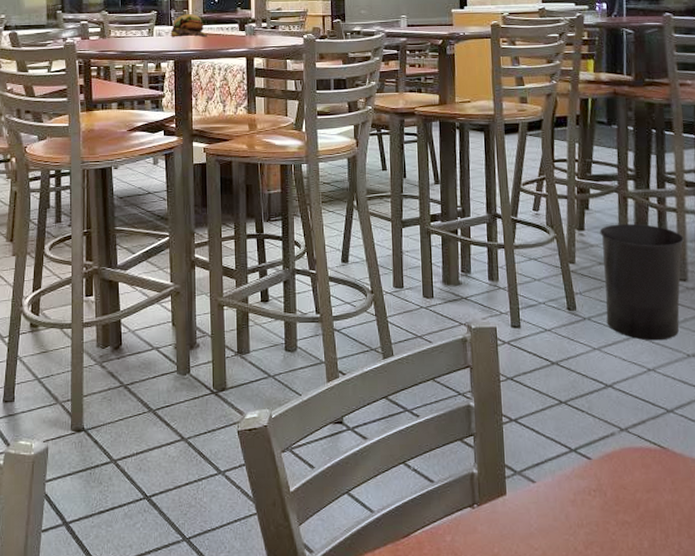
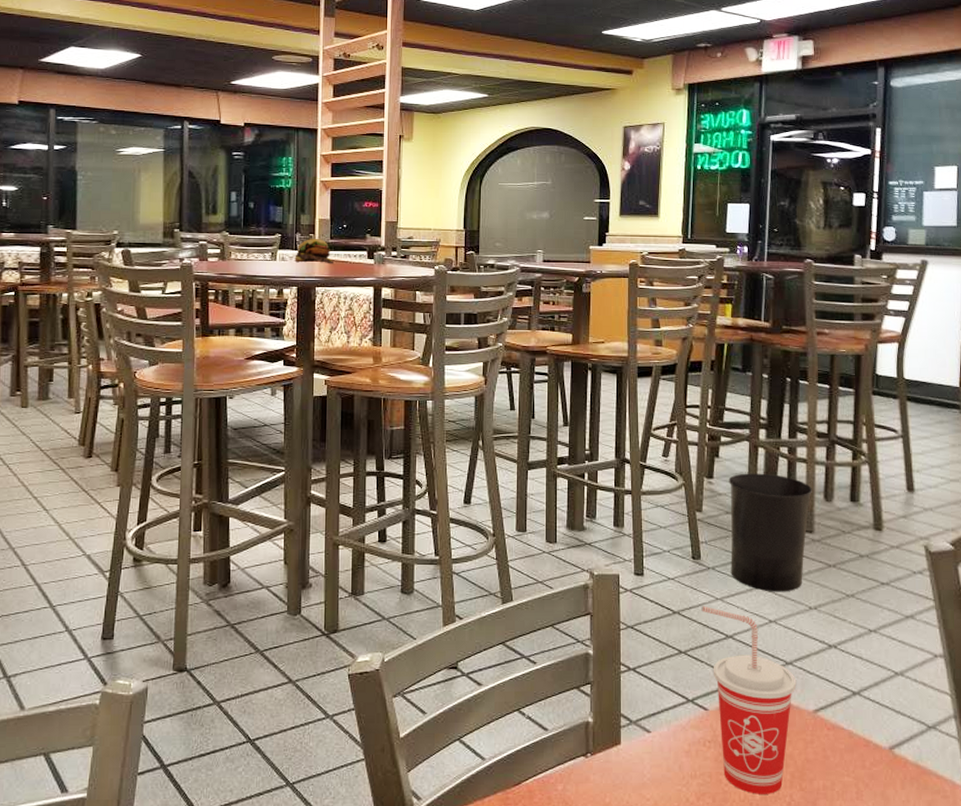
beverage cup: none [579,356,679,543] -> present [701,606,797,794]

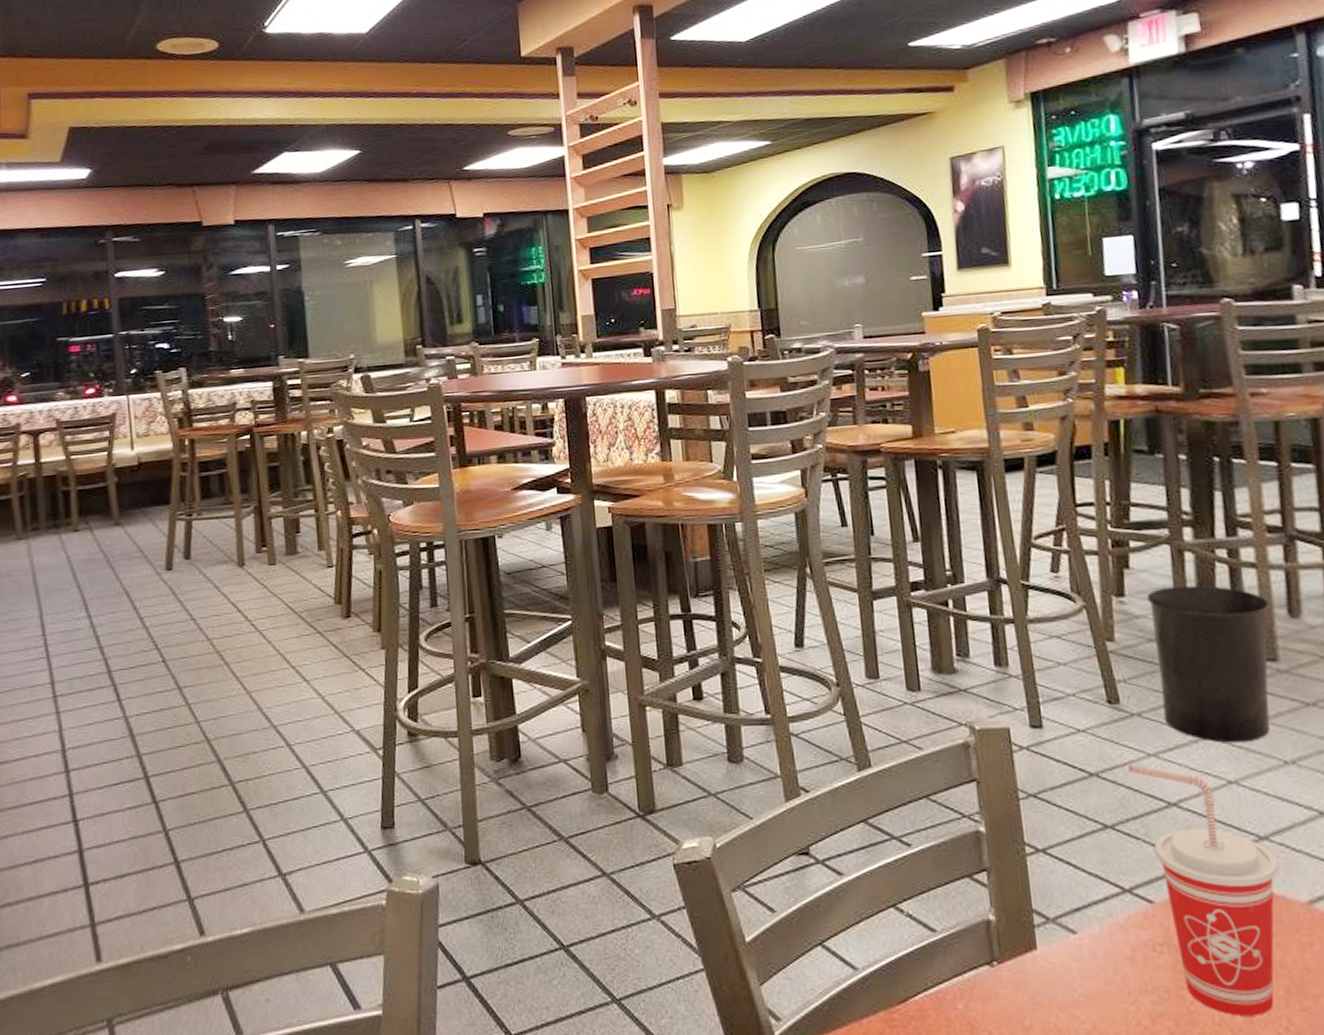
burger: present [295,239,333,264] -> none [557,339,604,370]

